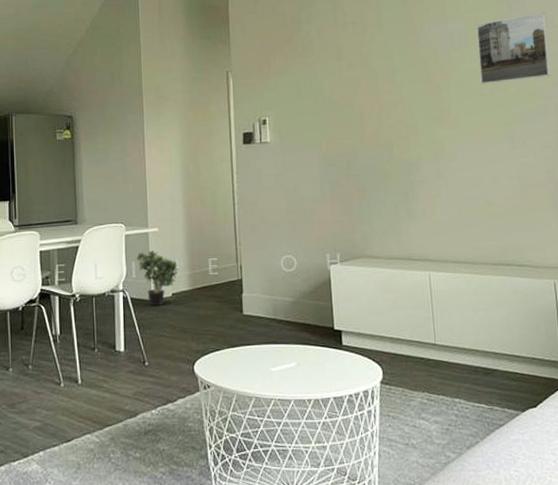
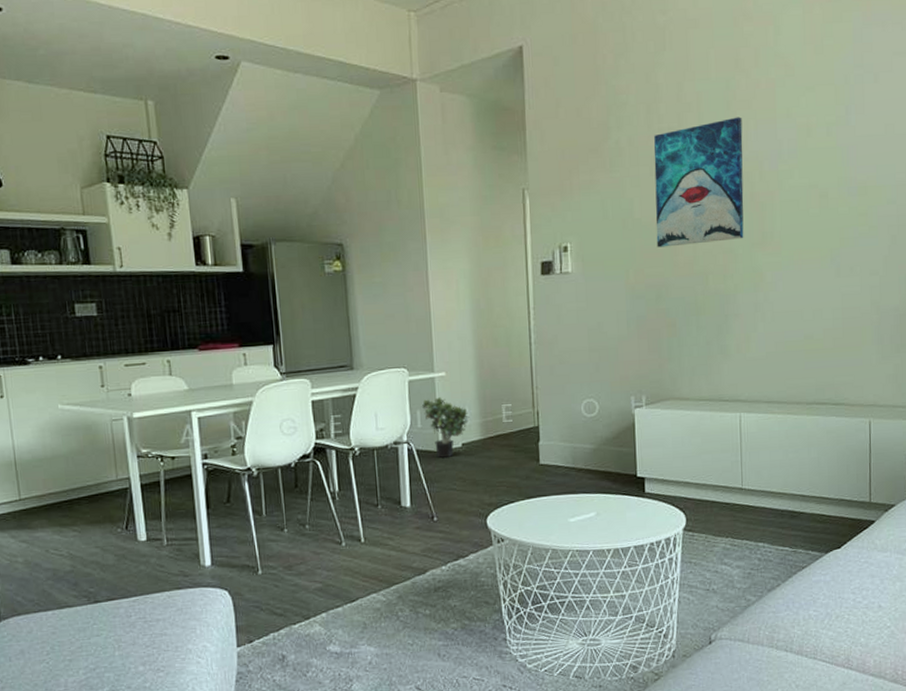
wall art: none [340,12,424,122] -> present [654,117,744,248]
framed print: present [476,12,551,84] -> none [808,116,887,203]

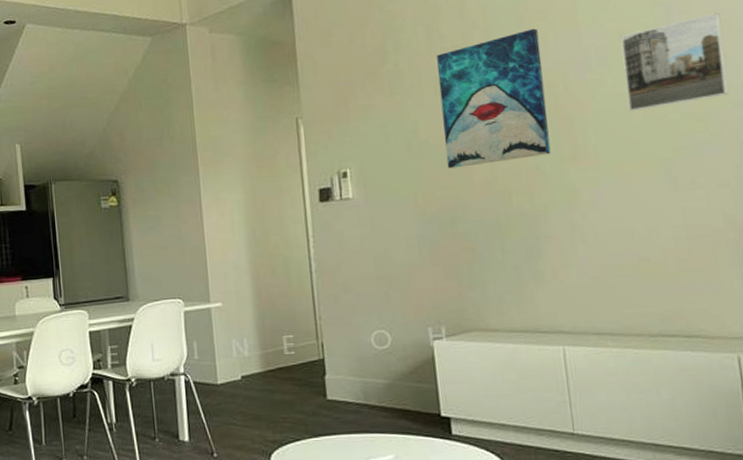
potted plant: present [420,397,470,458] -> none [196,328,249,390]
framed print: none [808,116,887,203] -> present [621,12,730,111]

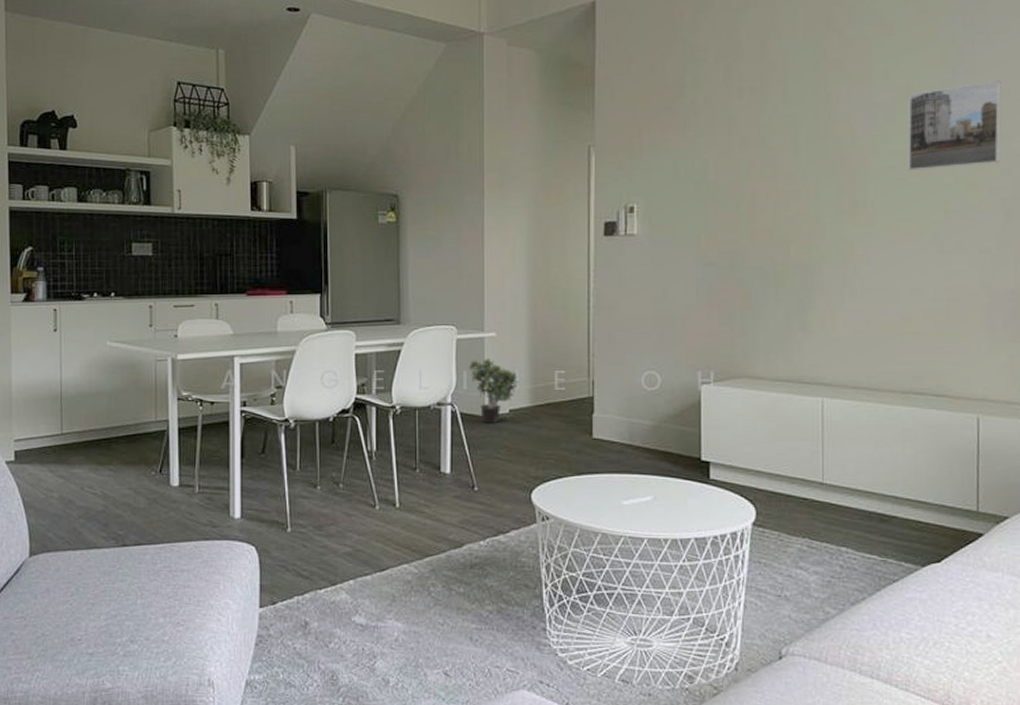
potted plant: none [196,328,249,390] -> present [467,359,519,423]
wall art: present [437,28,551,169] -> none [732,77,833,212]

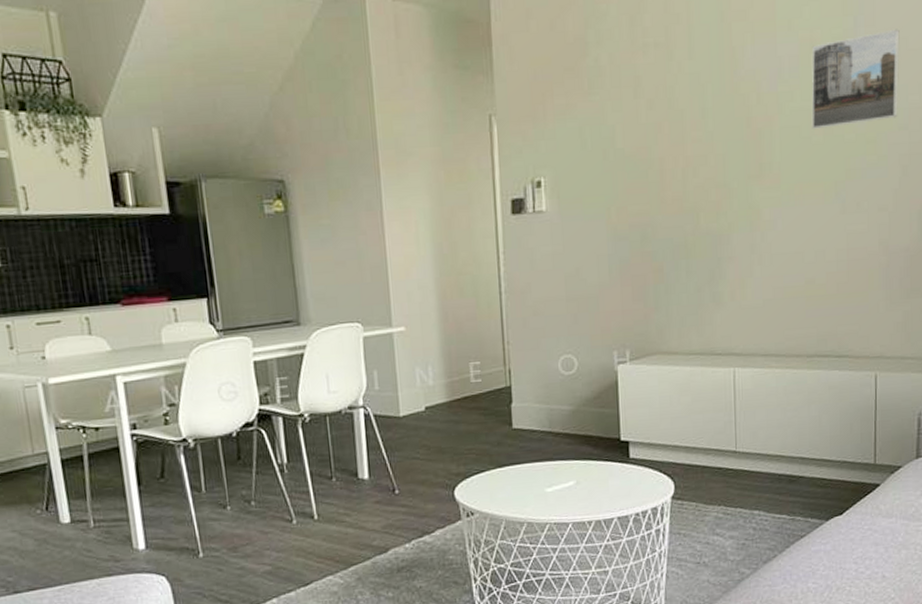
potted plant: present [467,359,519,423] -> none [377,355,433,423]

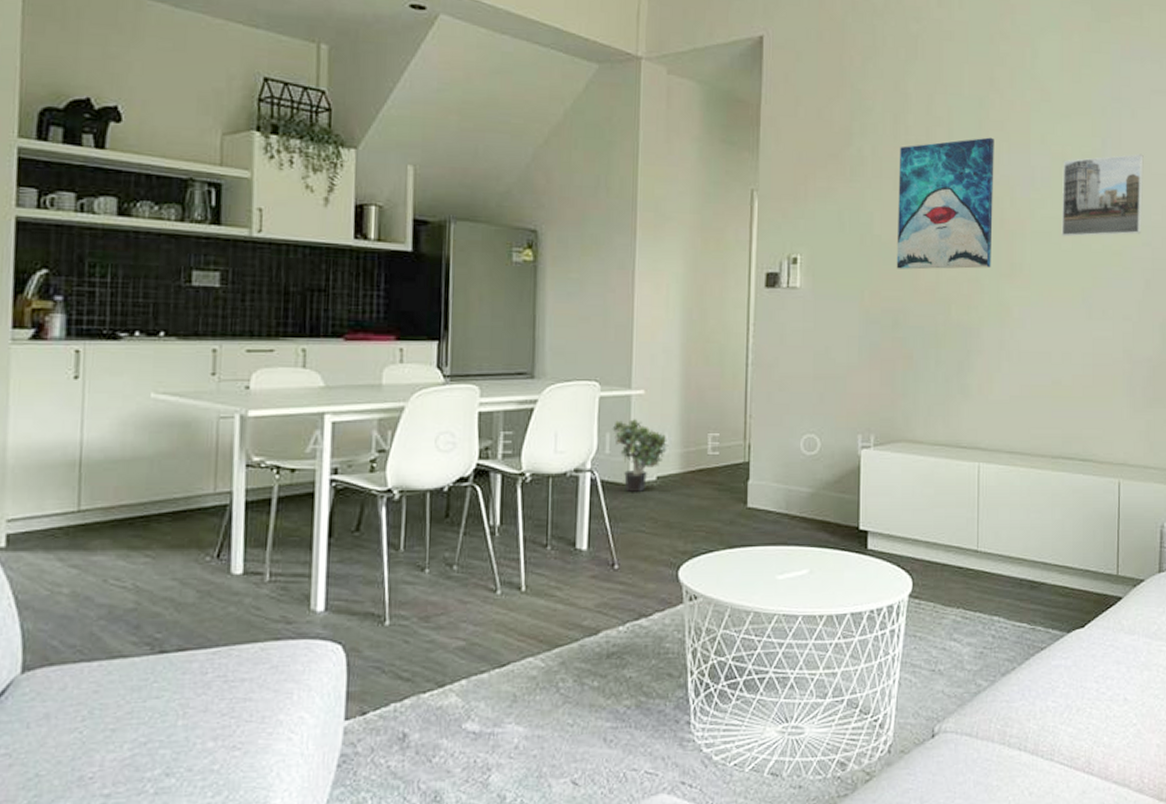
potted plant: none [377,355,433,423] -> present [610,419,669,492]
wall art: none [638,29,739,182] -> present [896,137,994,270]

